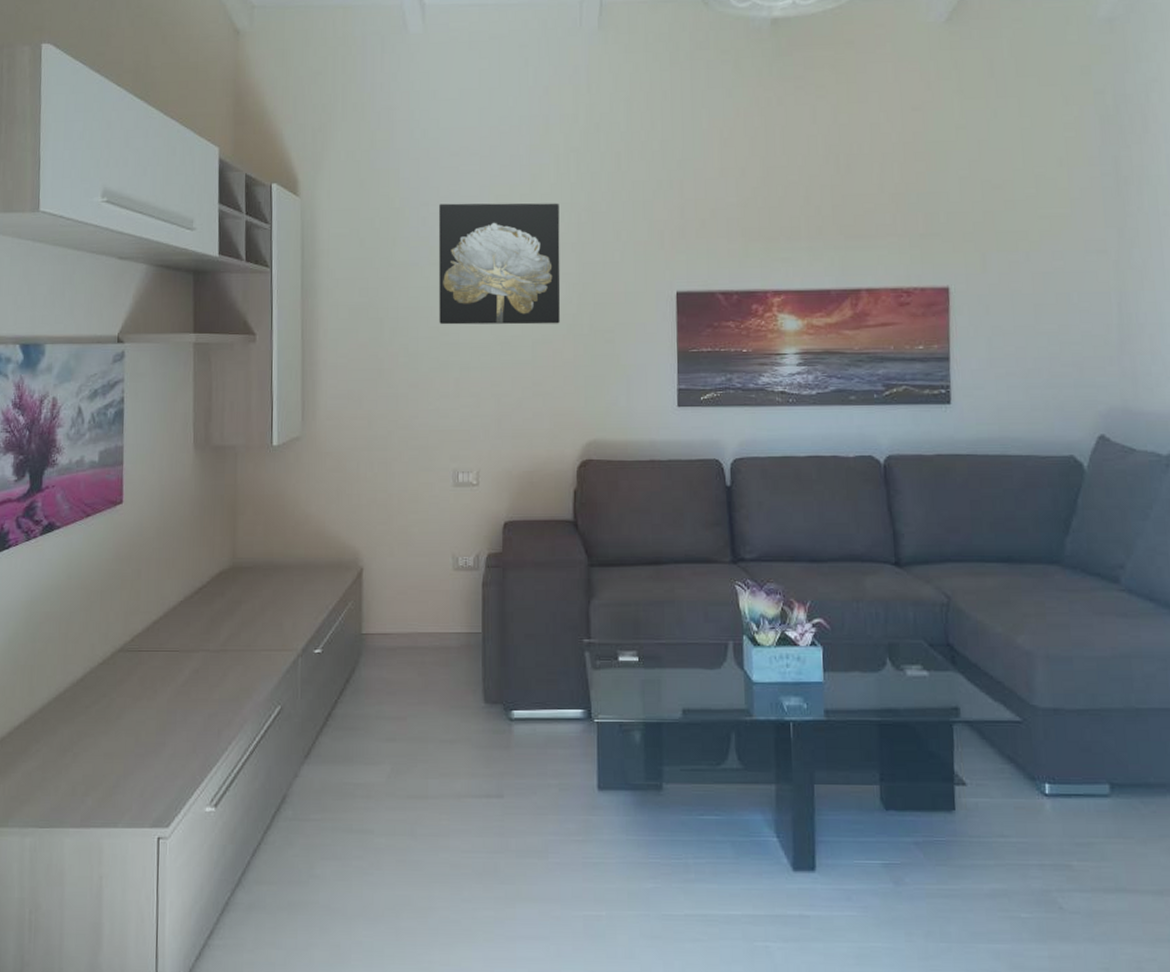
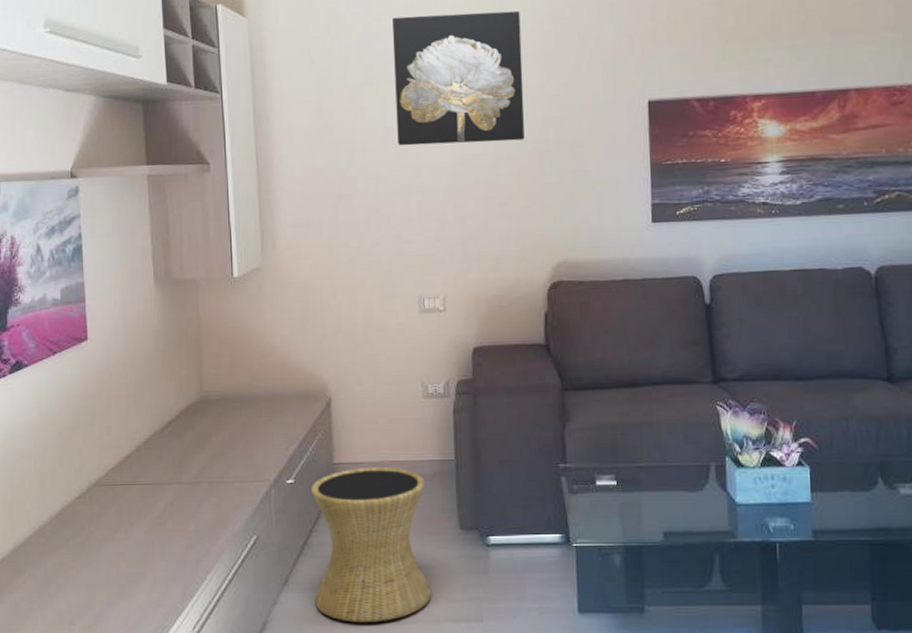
side table: none [336,639,454,797] -> present [310,467,432,623]

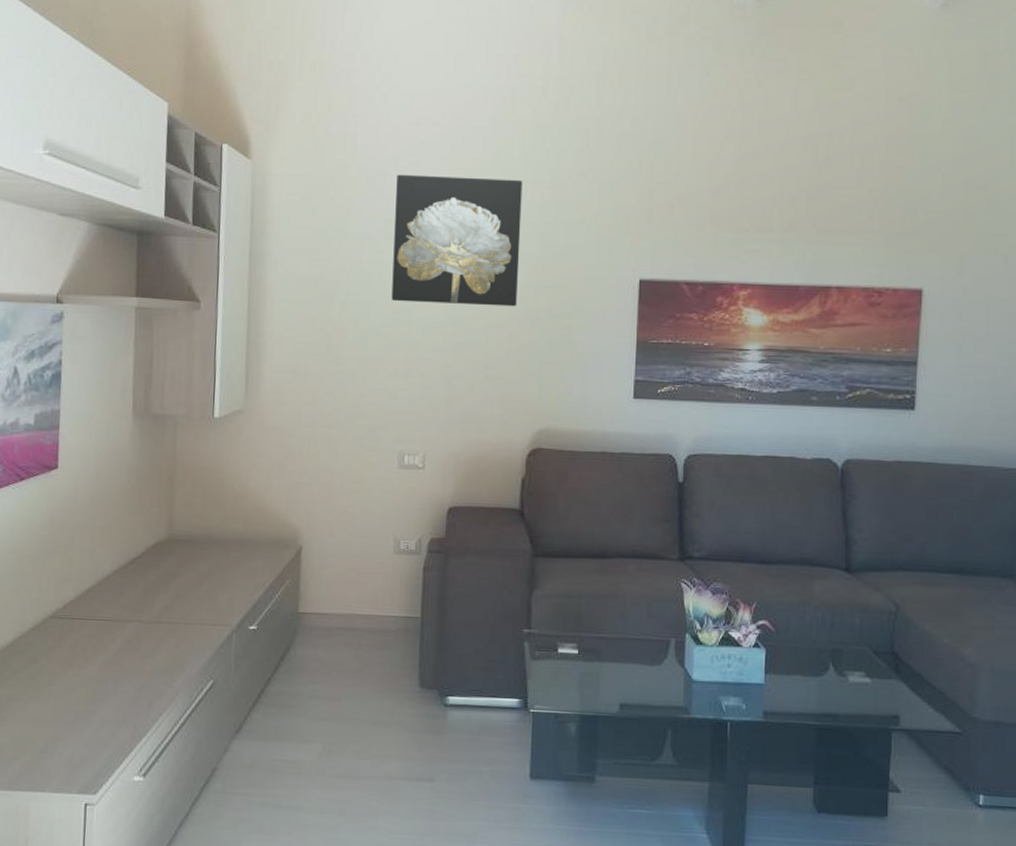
side table: present [310,467,432,623] -> none [267,619,389,776]

